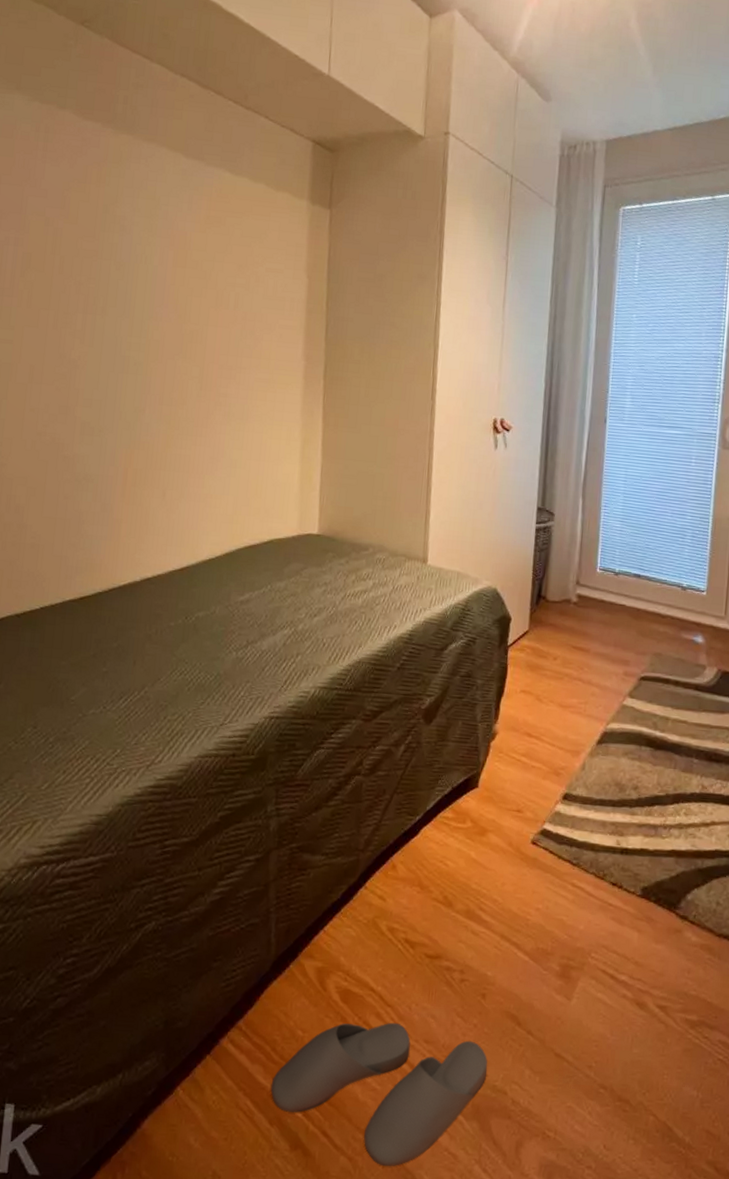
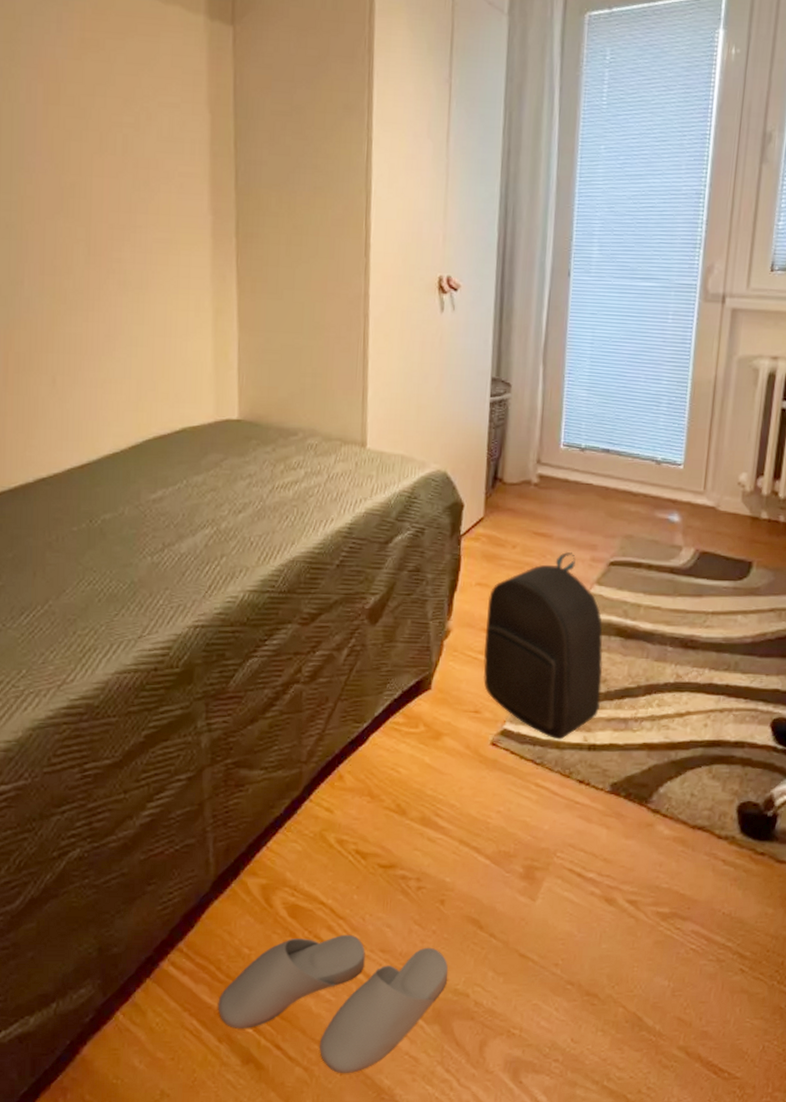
backpack: none [526,665,635,842] -> present [483,551,603,740]

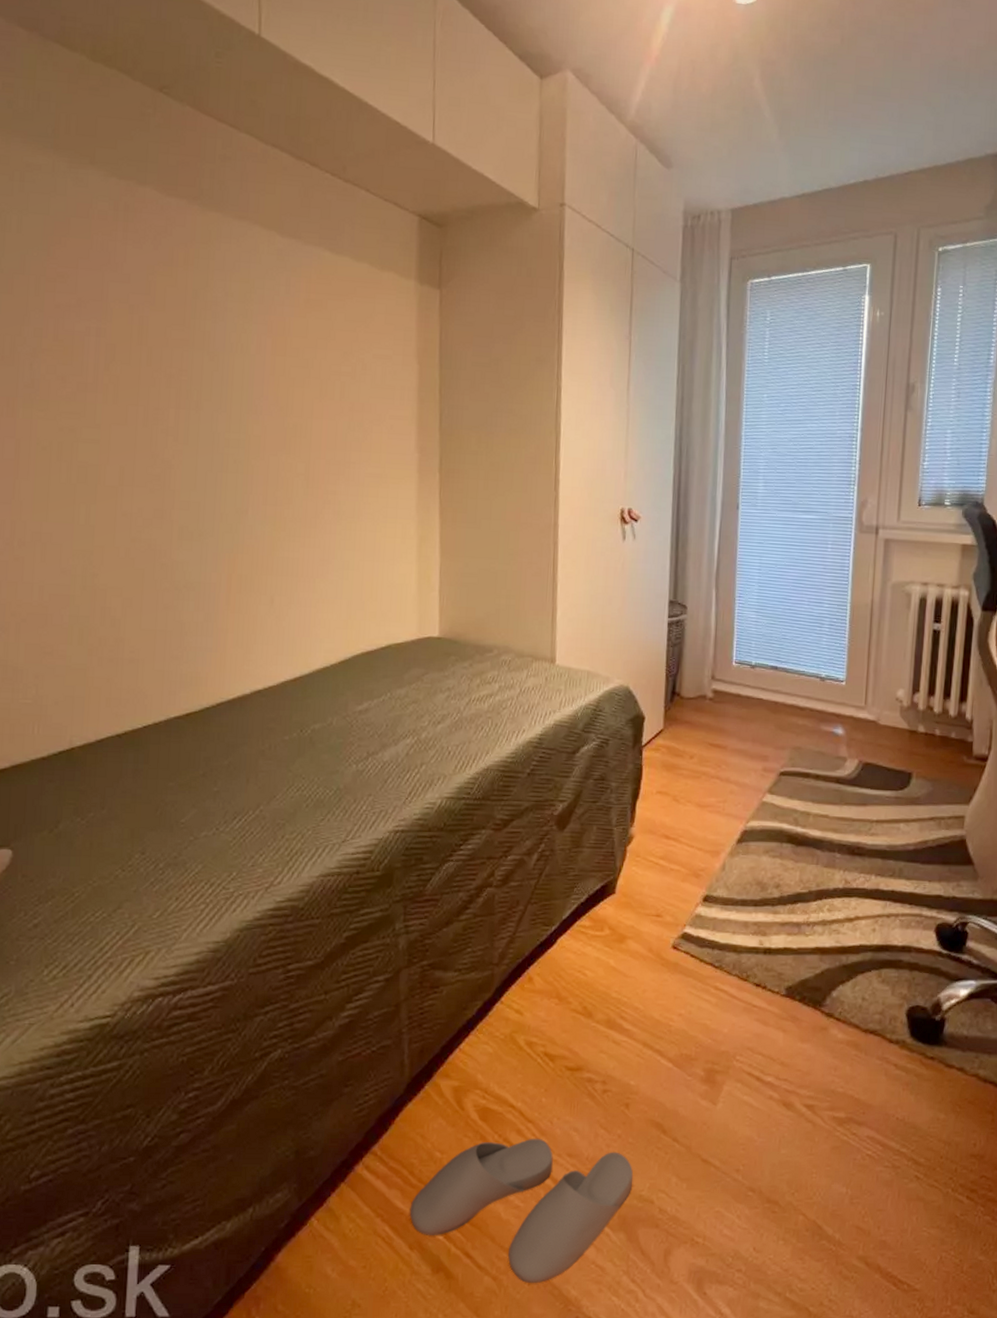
backpack: present [483,551,603,740] -> none [664,761,776,944]

